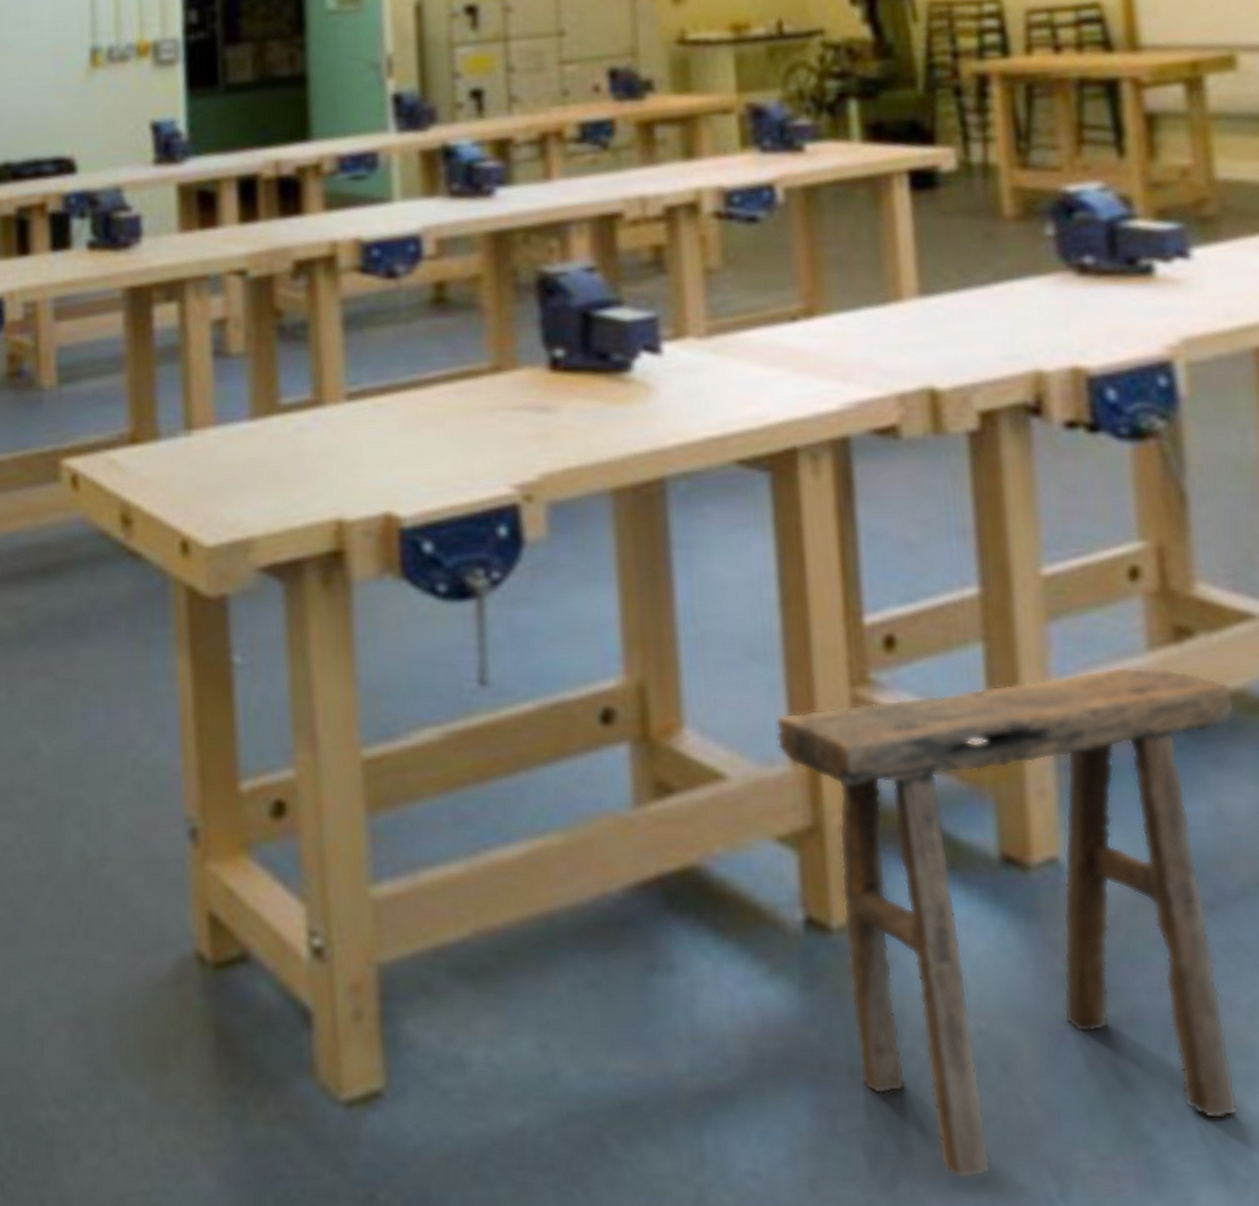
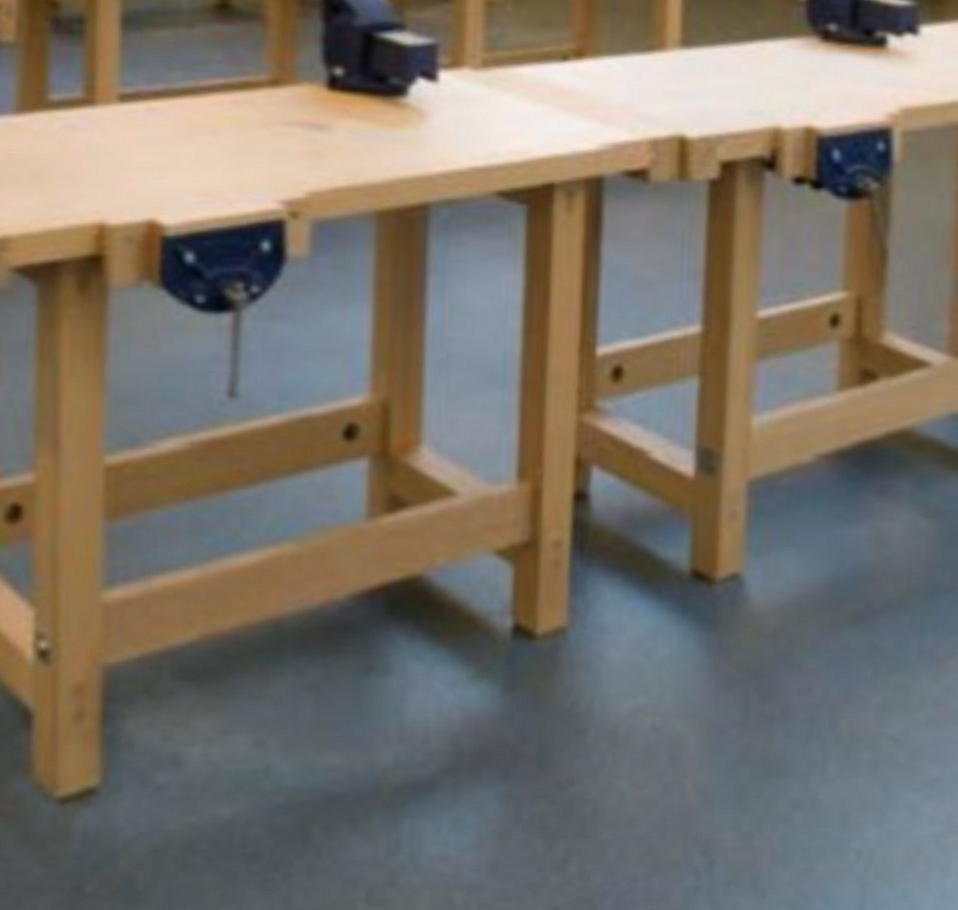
stool: present [775,666,1239,1178] -> none [505,404,903,856]

